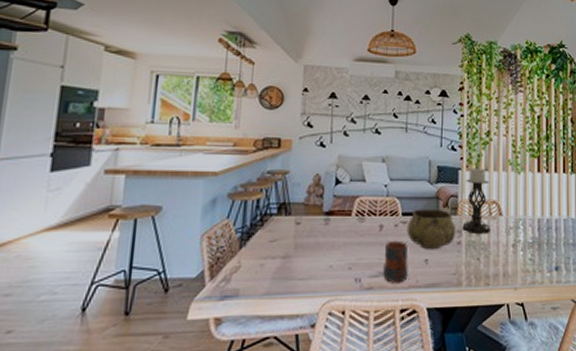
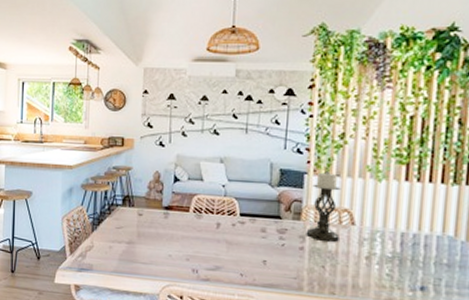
mug: present [383,240,409,283] -> none [219,238,246,279]
decorative bowl: present [406,209,457,250] -> none [244,210,300,253]

